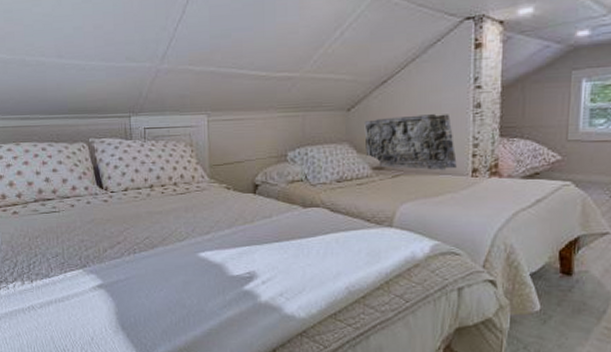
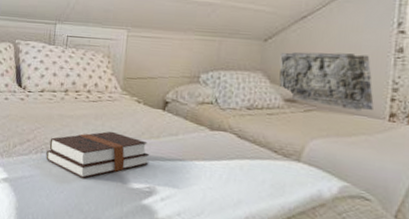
hardback book: none [139,222,246,273] -> present [46,131,150,178]

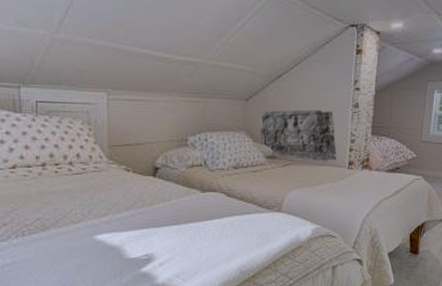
hardback book: present [46,131,150,178] -> none [29,204,145,256]

